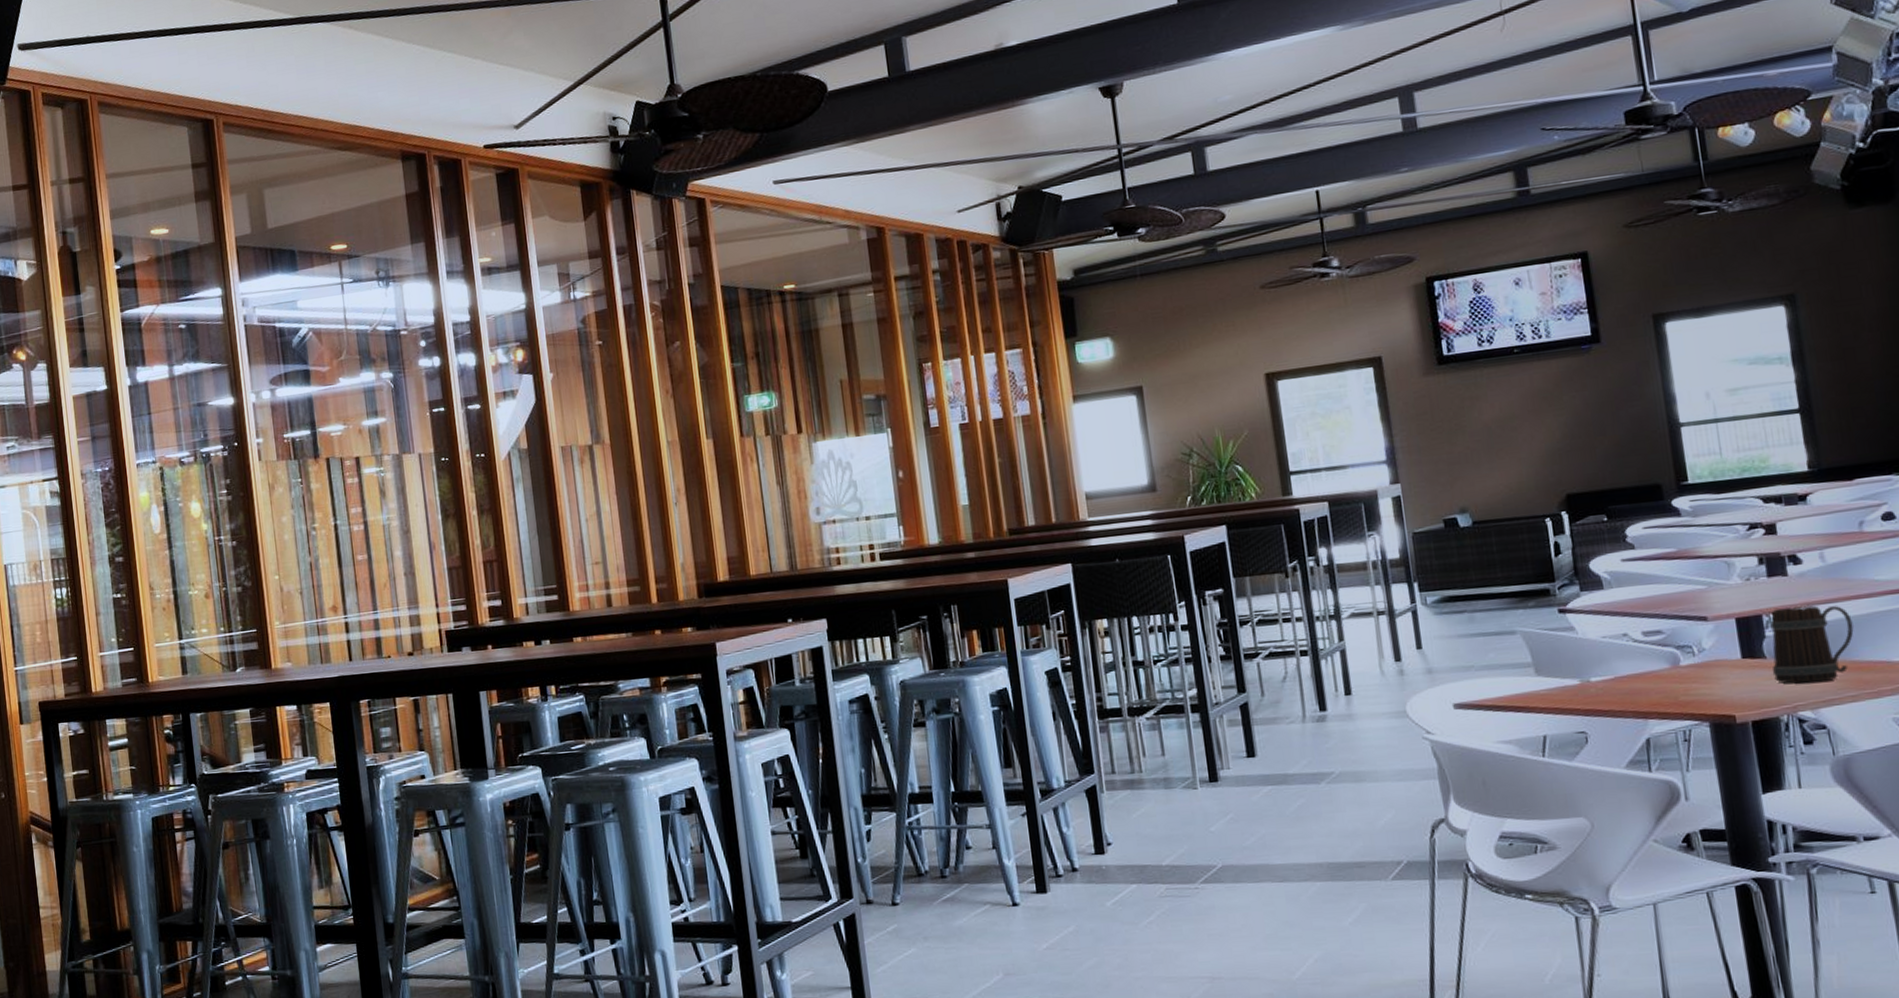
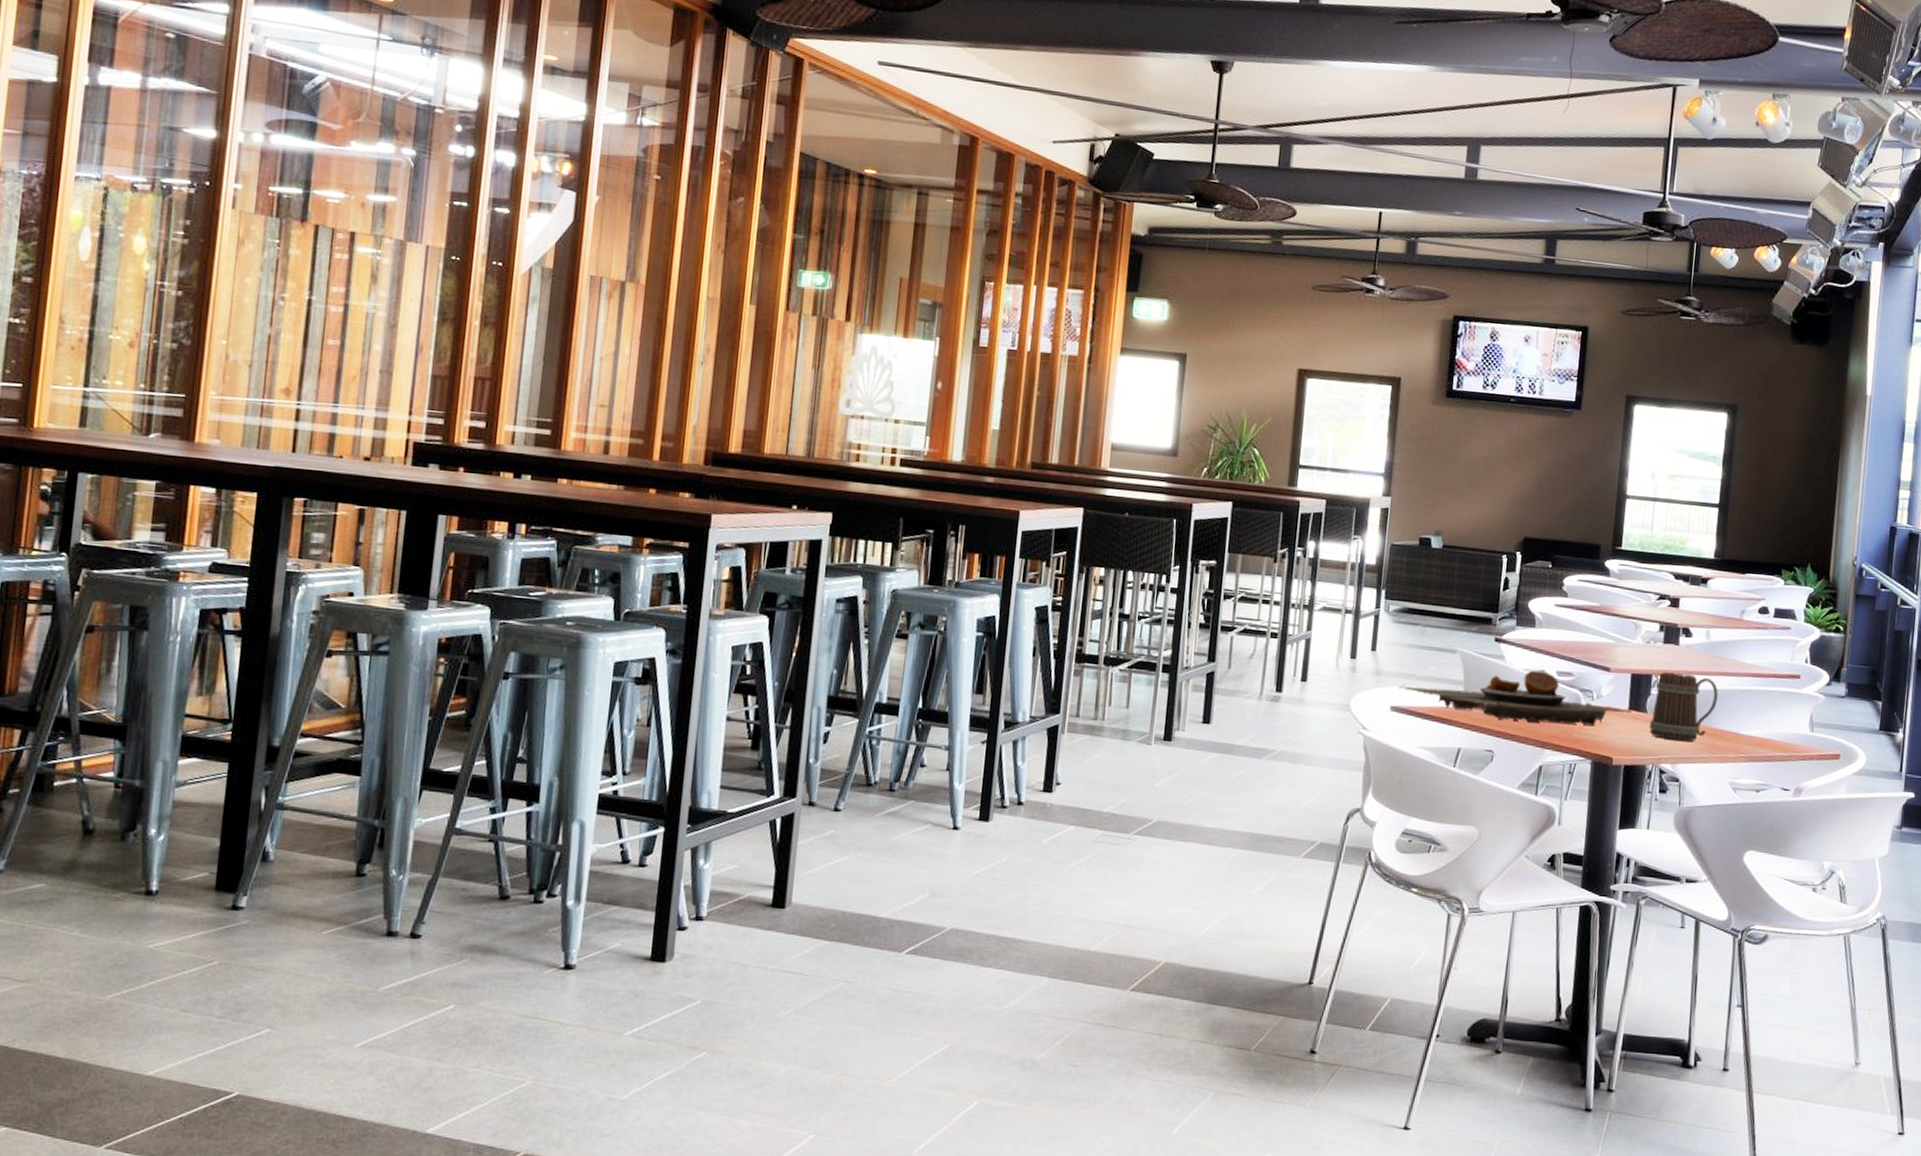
plate: none [1458,634,1748,696] -> present [1399,670,1633,725]

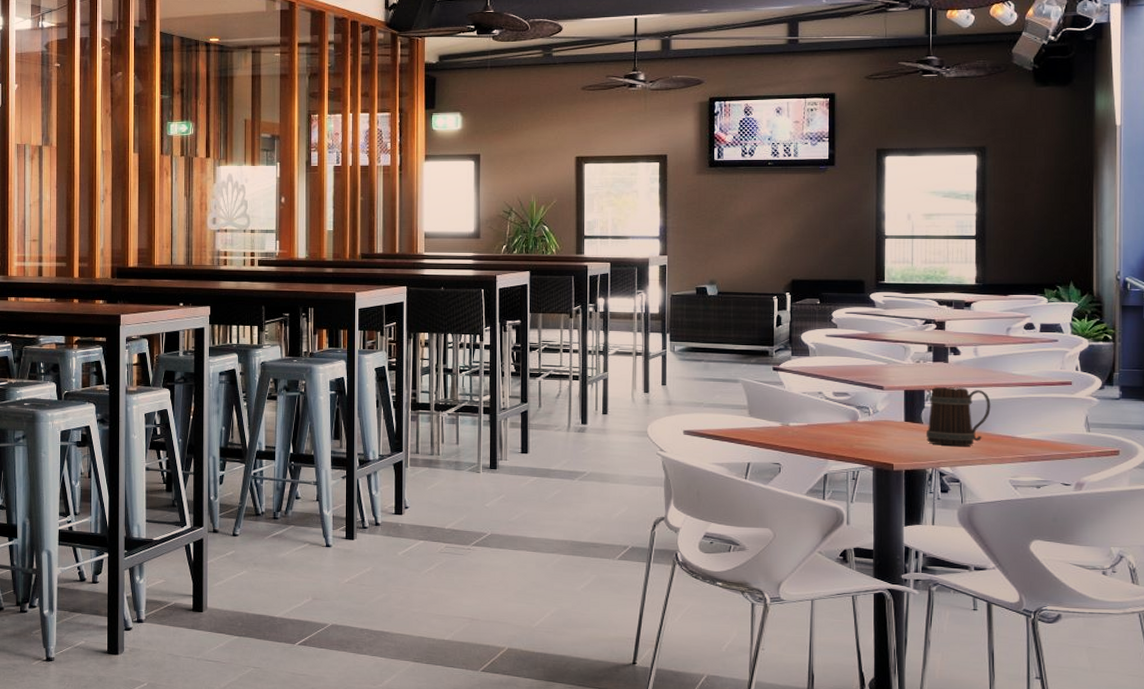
plate: present [1399,670,1633,725] -> none [689,393,909,437]

